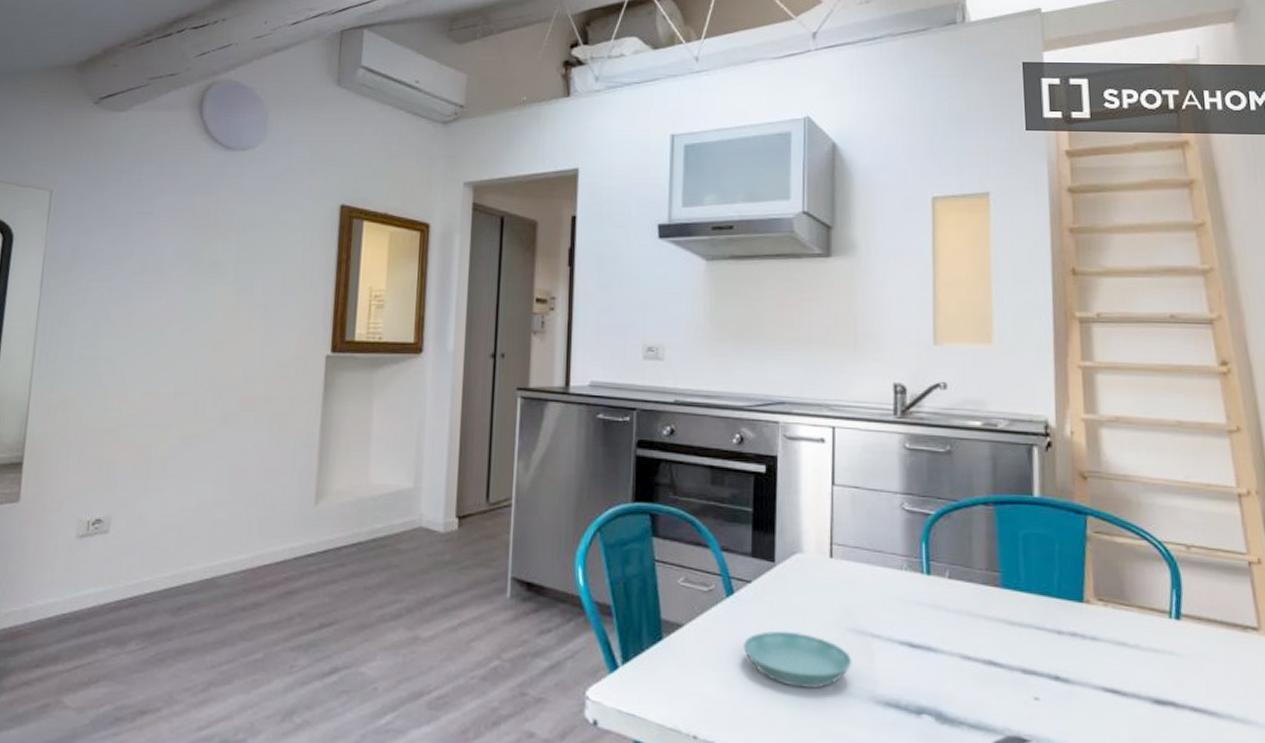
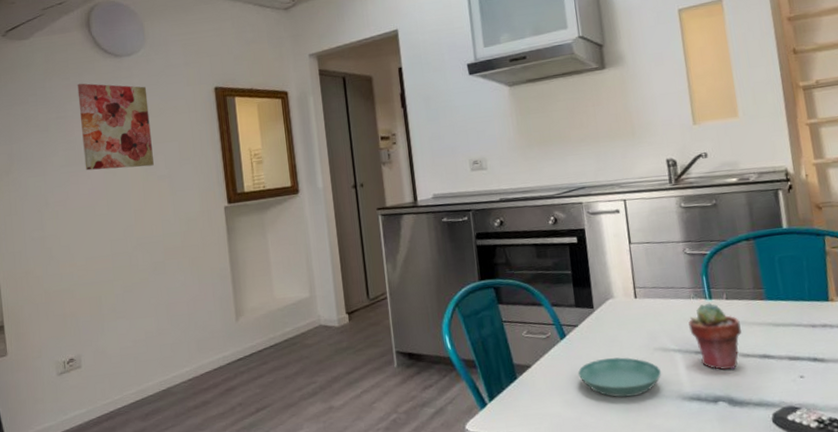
wall art: none [163,174,257,290] -> present [77,83,154,171]
potted succulent: none [896,579,964,674] -> present [688,302,742,371]

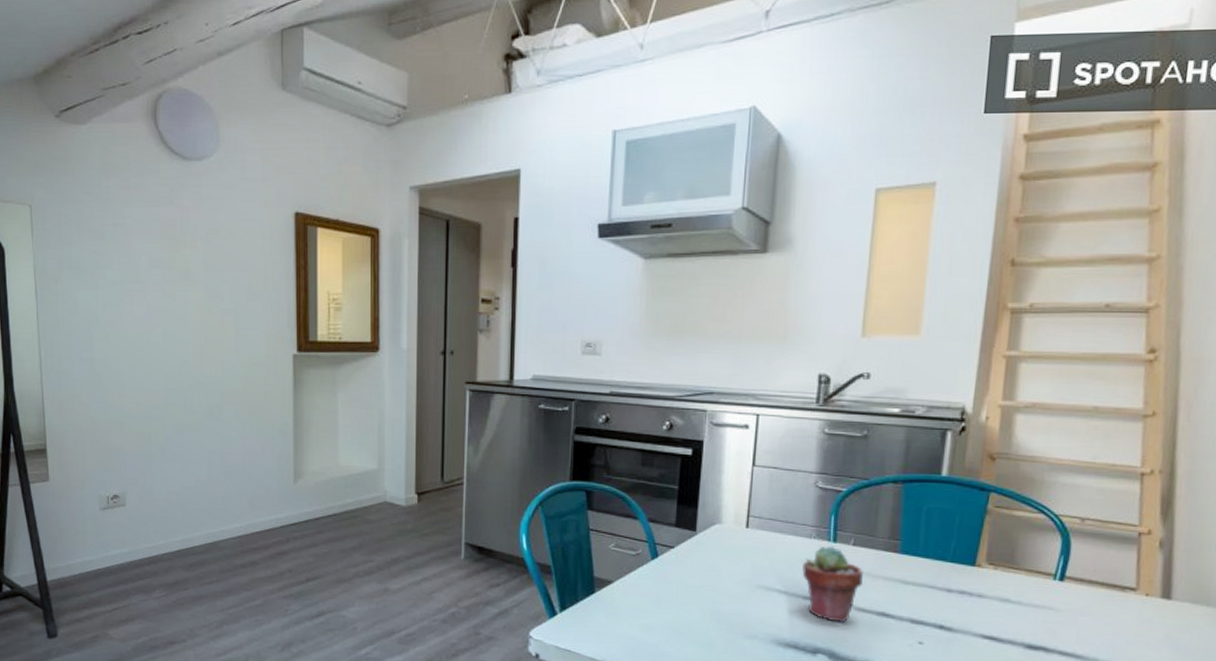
wall art: present [77,83,154,171] -> none [138,186,218,296]
saucer: present [578,357,662,398] -> none [665,587,760,633]

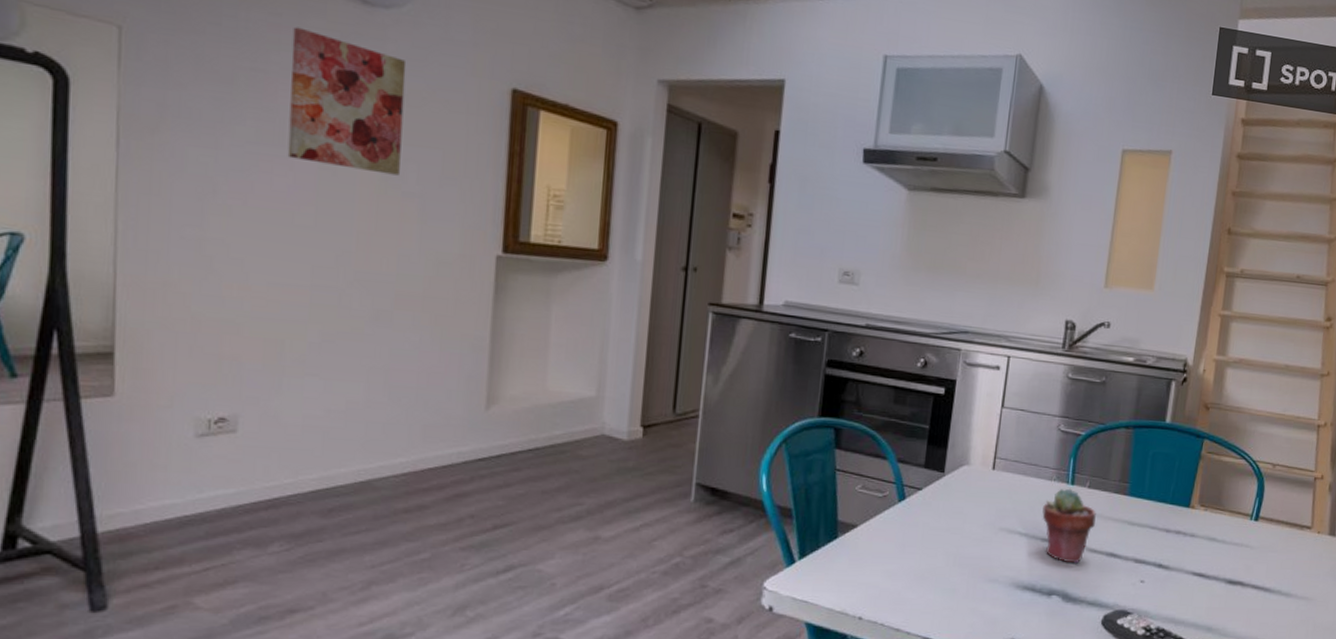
wall art: none [138,186,218,296] -> present [287,26,407,176]

